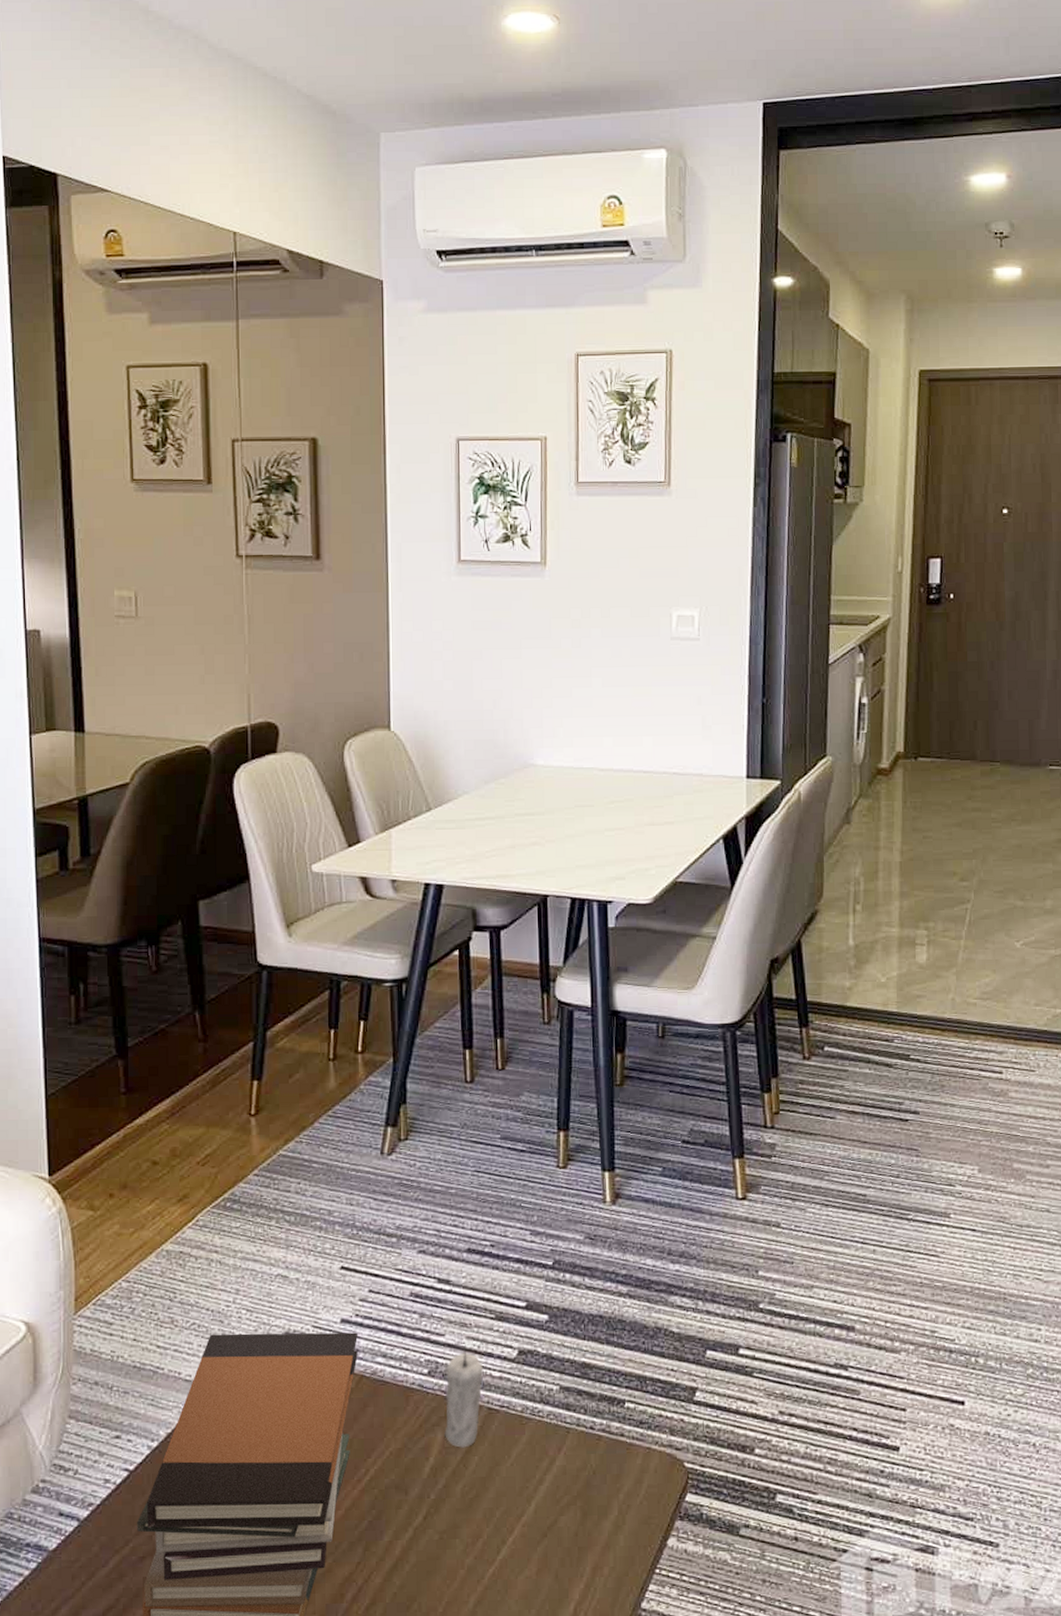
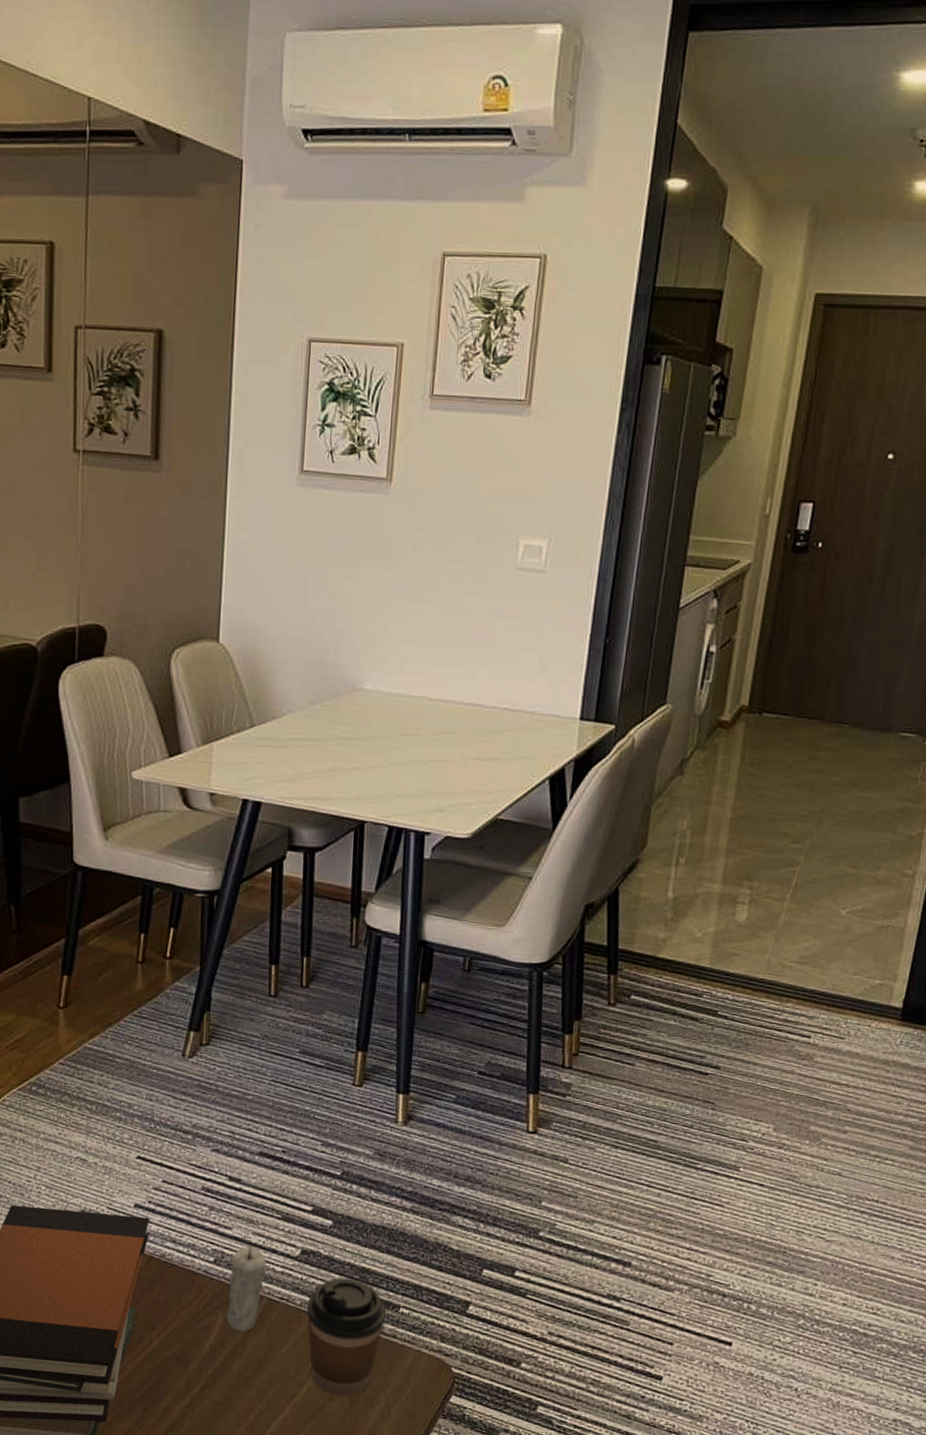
coffee cup: none [529,1376,612,1507] -> present [306,1278,387,1396]

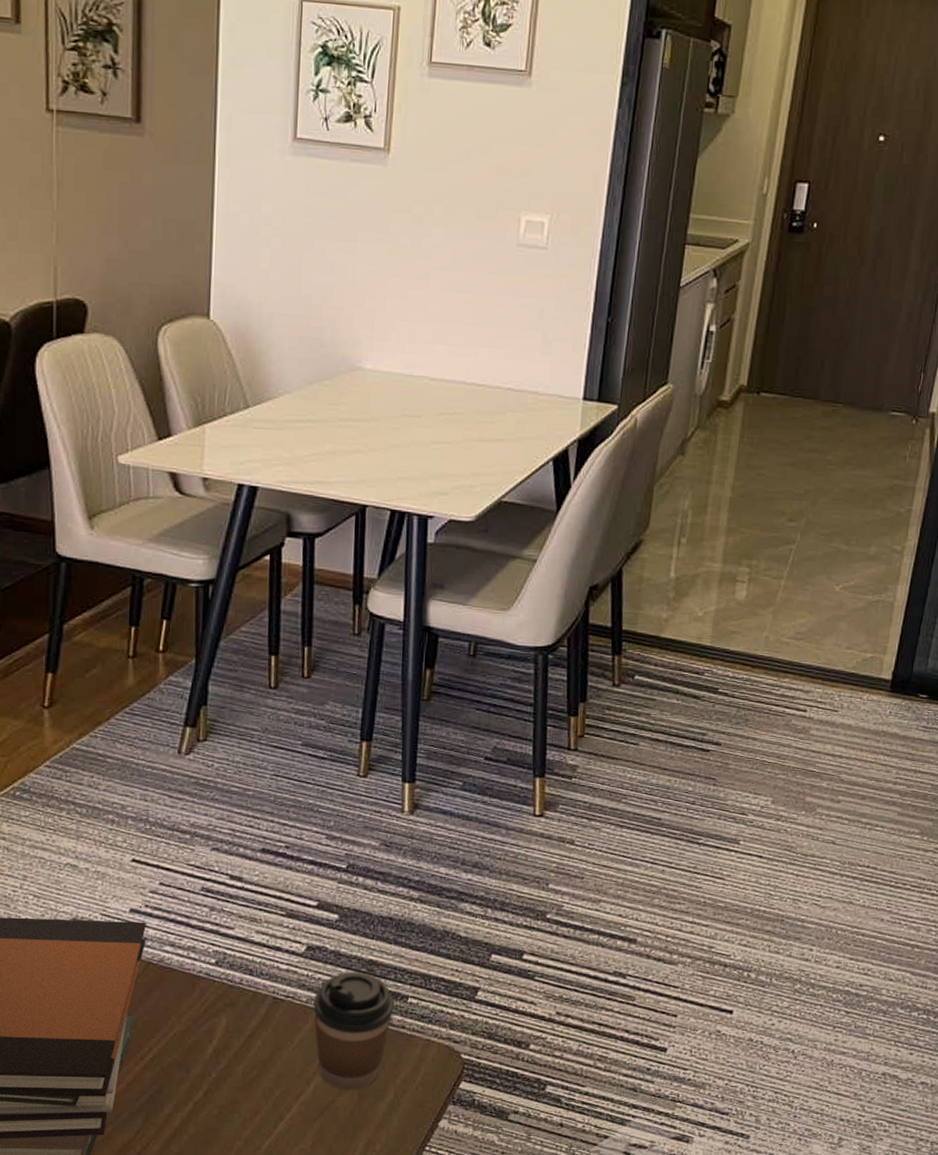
candle: present [226,1239,266,1332] -> none [229,938,270,1033]

